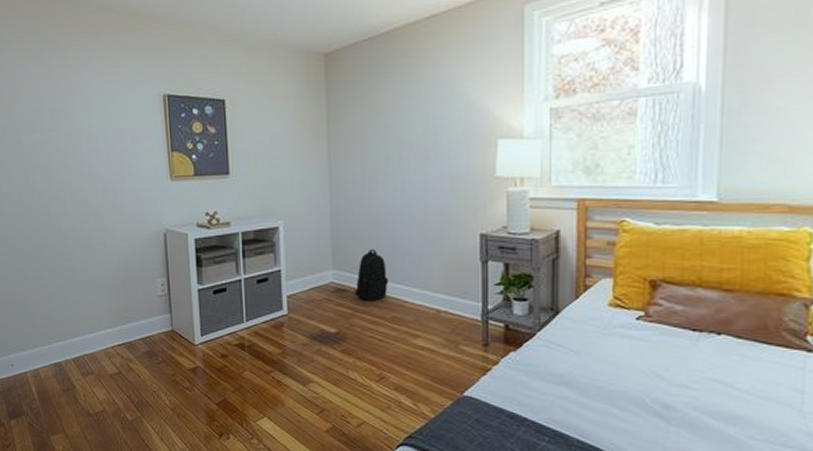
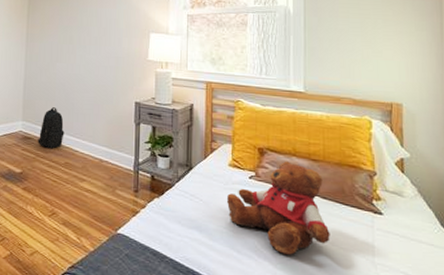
teddy bear: none [606,294,745,409] -> present [227,161,330,255]

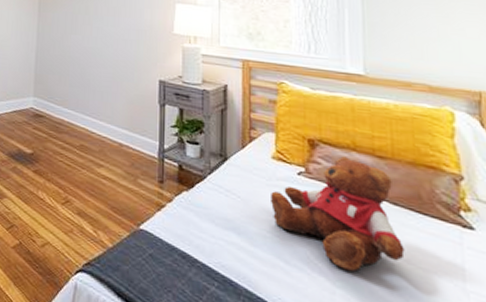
backpack: present [37,107,65,149] -> none [50,83,80,129]

